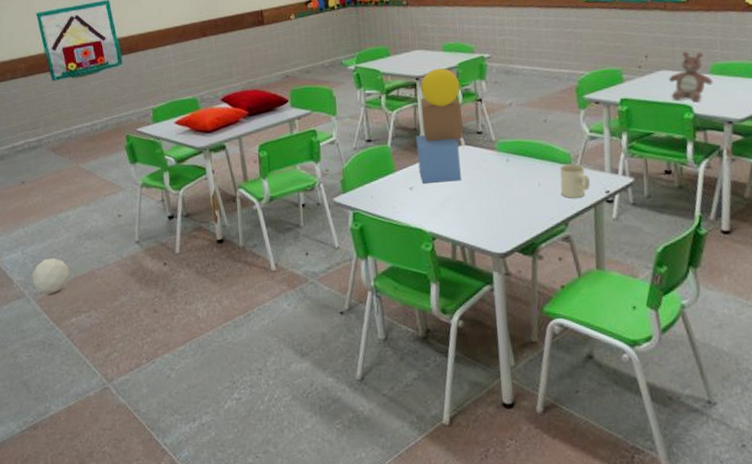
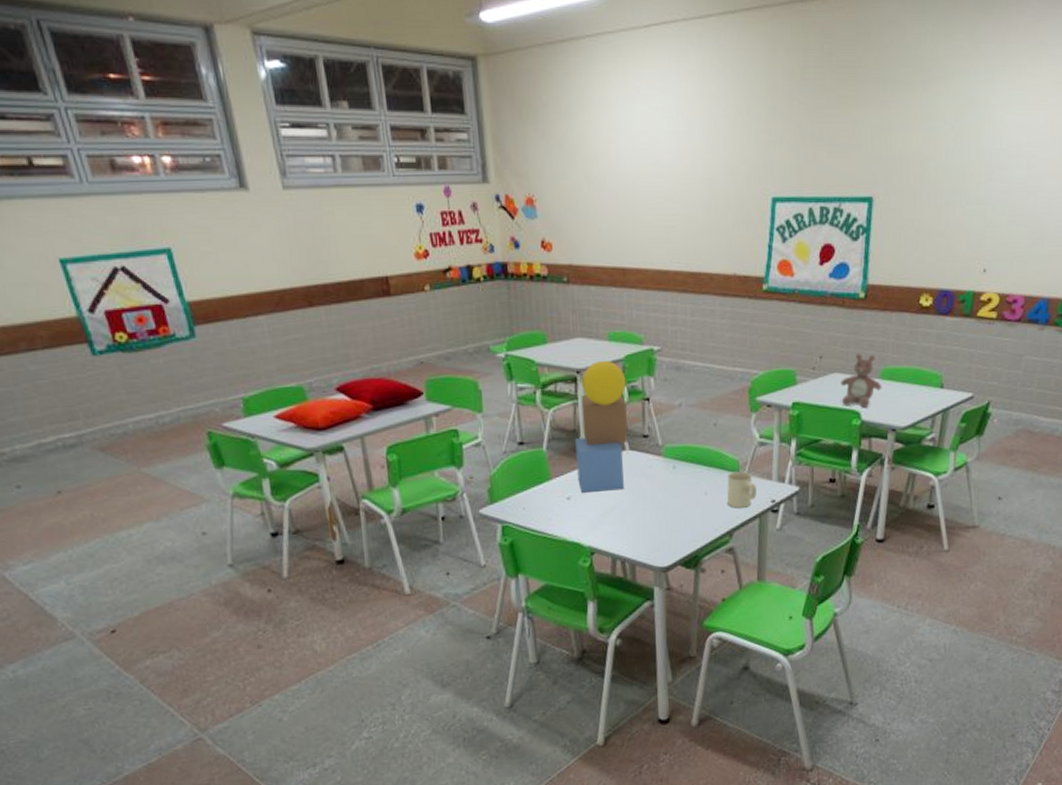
ball: present [32,258,70,296] -> none [83,588,139,635]

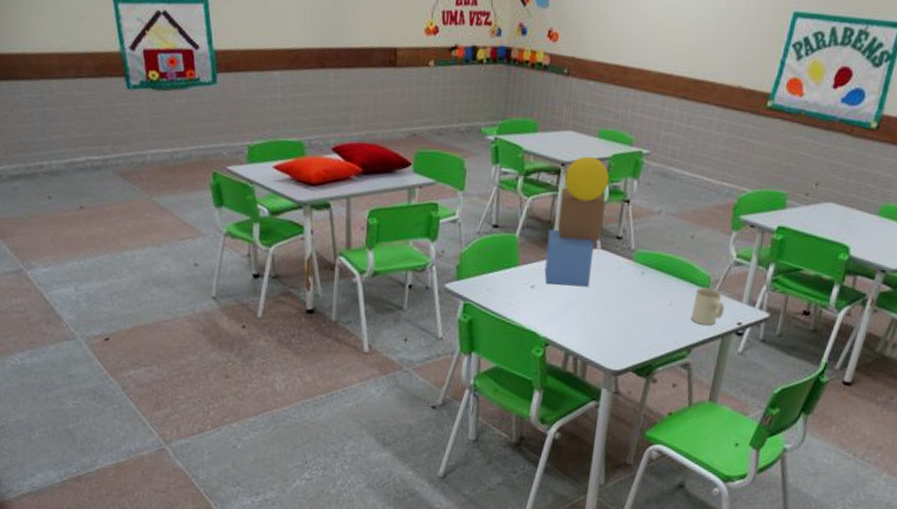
stuffed animal: present [841,353,882,408] -> none [831,186,879,244]

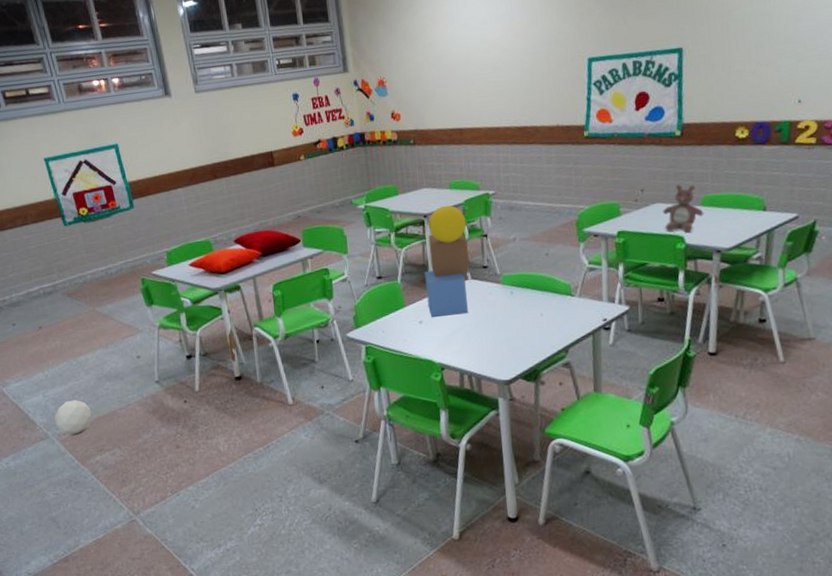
ball: none [85,300,131,342] -> present [54,400,92,436]
cup: present [691,287,724,326] -> none [560,294,589,327]
stuffed animal: none [831,186,879,244] -> present [663,184,704,233]

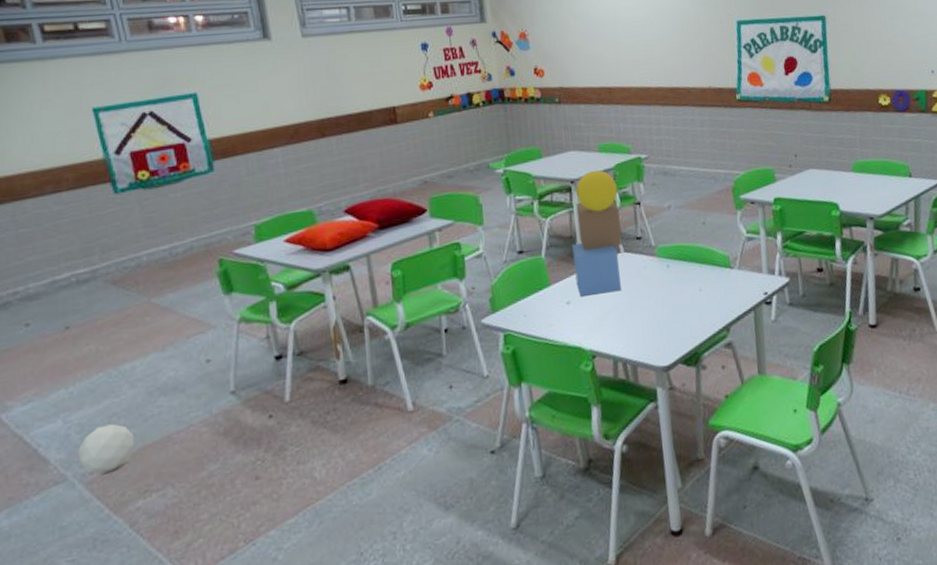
stuffed animal: present [663,184,704,233] -> none [816,150,856,200]

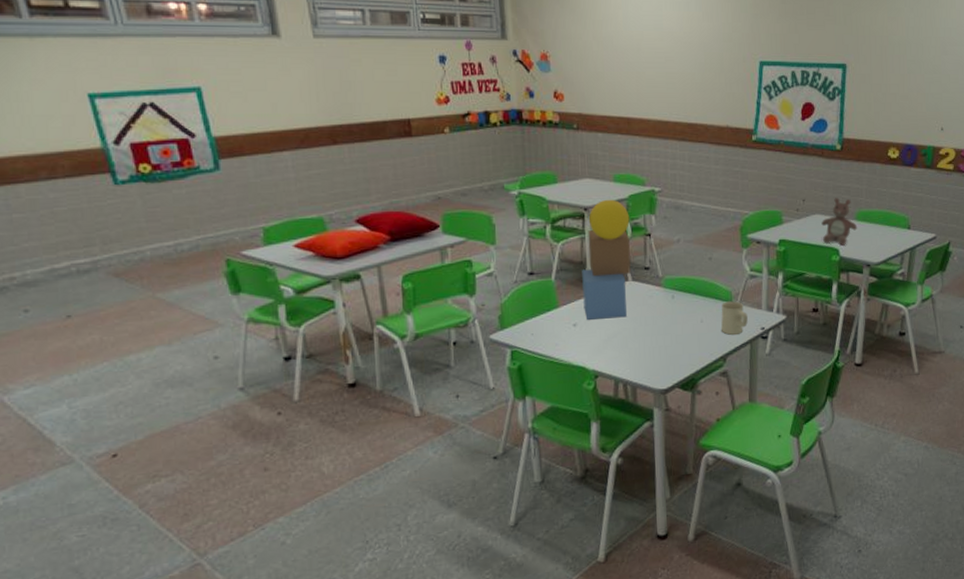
ball: present [78,424,135,475] -> none [84,412,143,459]
cup: none [720,266,749,303] -> present [721,301,748,335]
stuffed animal: none [816,150,856,200] -> present [821,198,858,246]

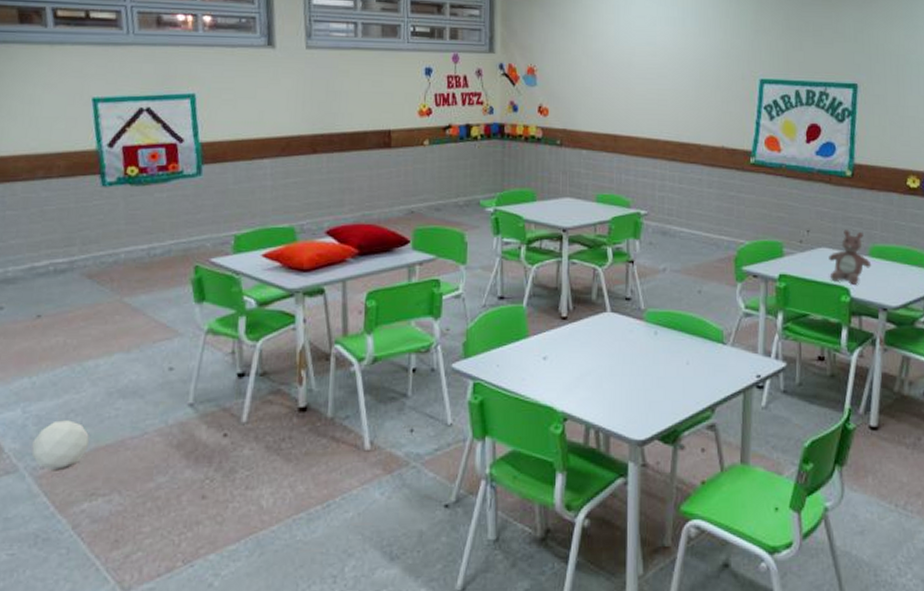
ball: none [84,412,143,459] -> present [31,420,89,471]
toy blocks: present [582,199,631,320] -> none [556,220,611,353]
cup: present [721,301,748,335] -> none [710,342,741,381]

